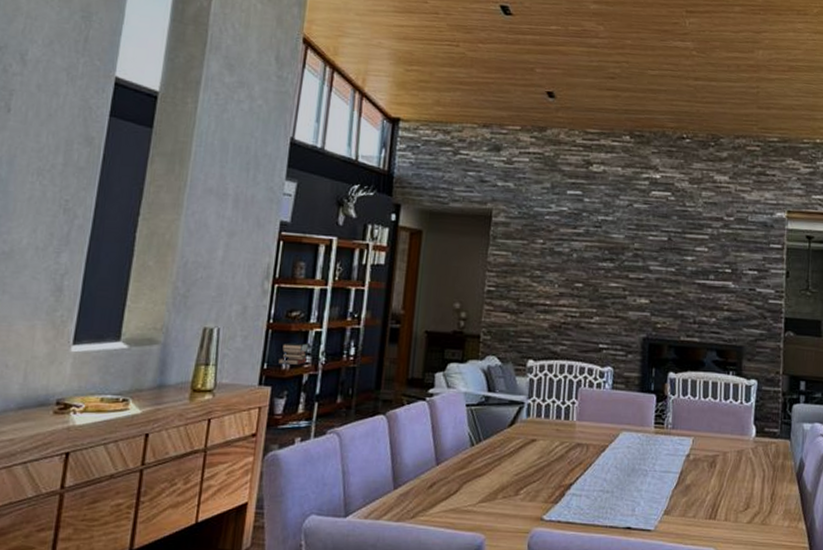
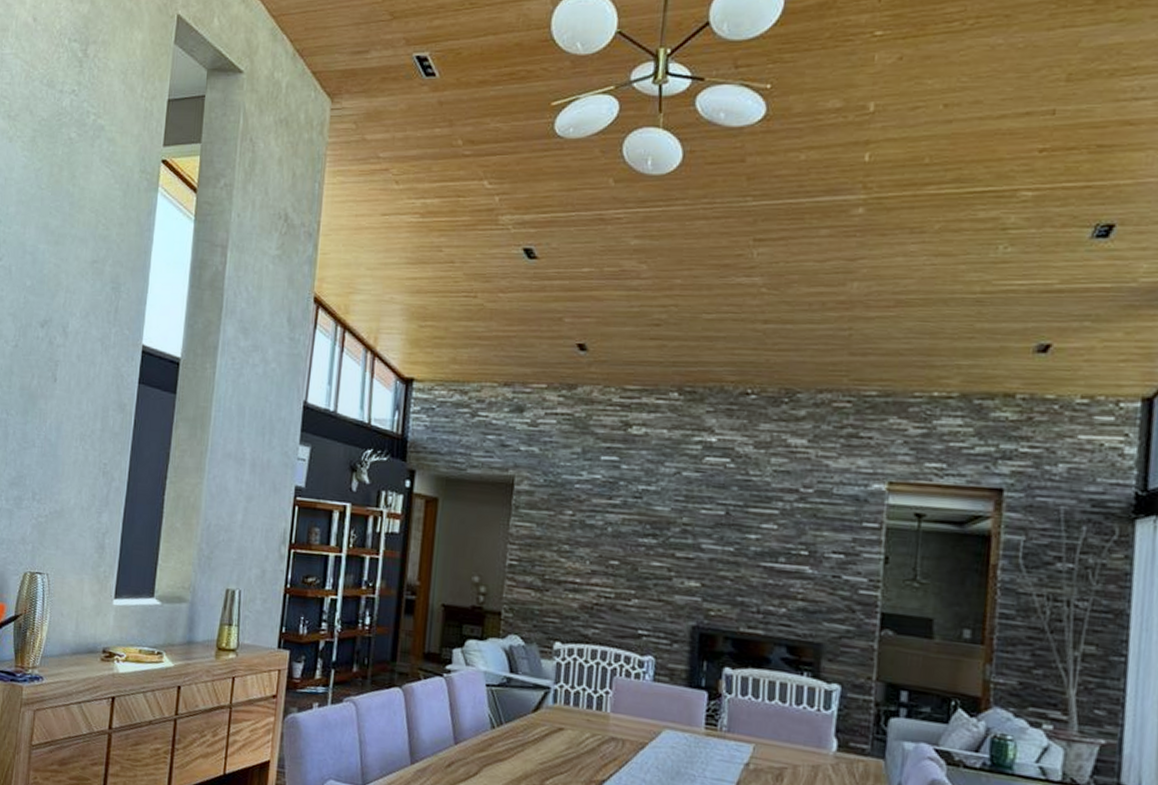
books: present [278,342,308,365] -> none [296,608,324,631]

